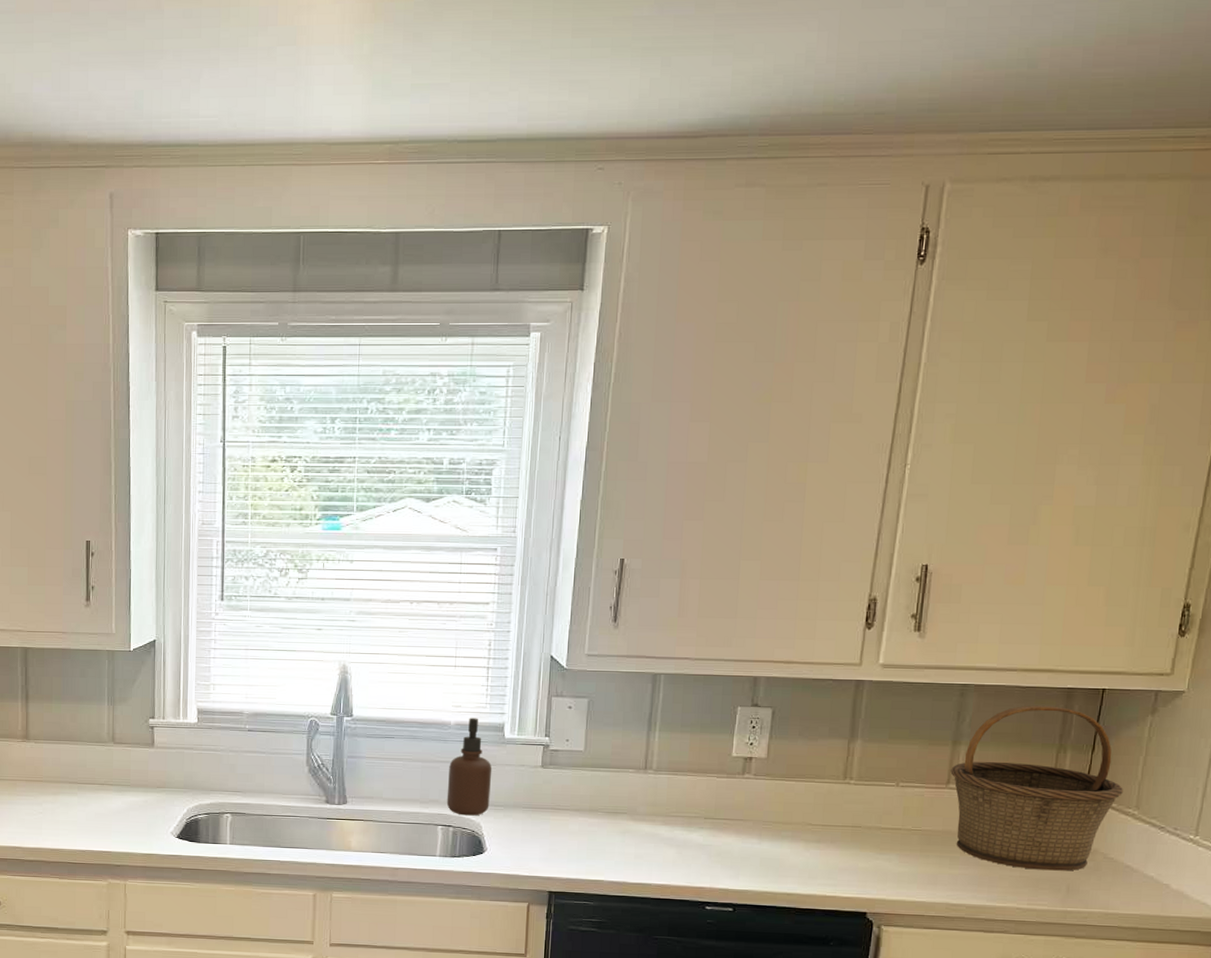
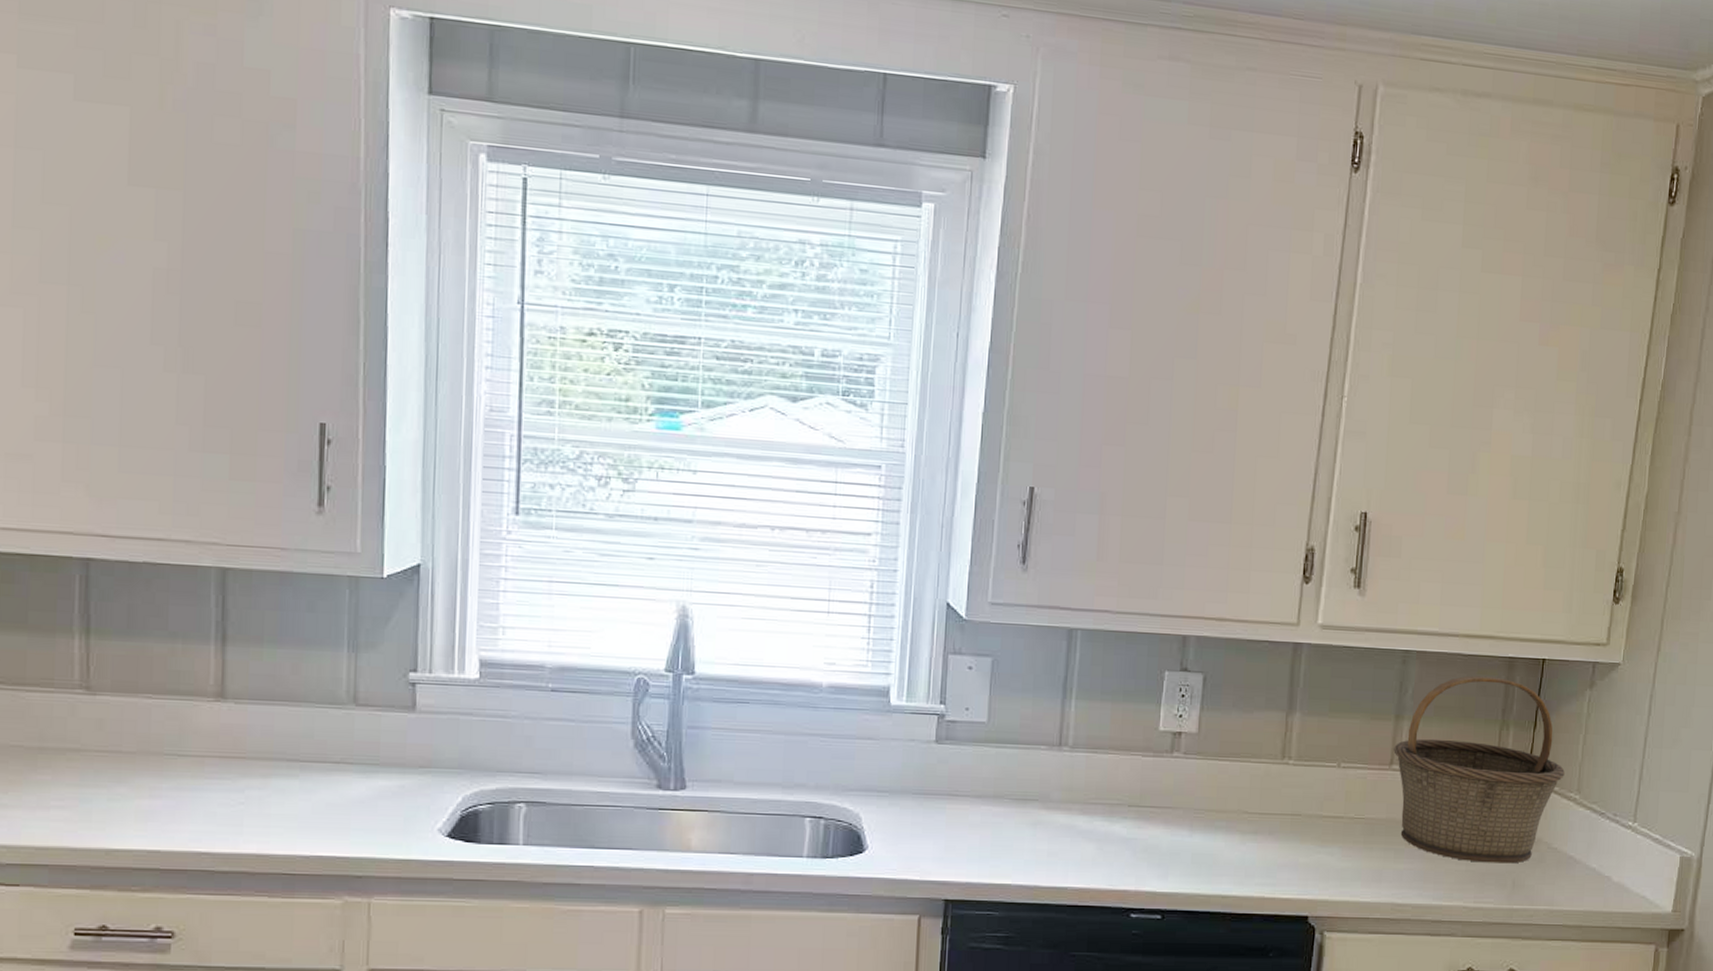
soap dispenser: present [446,718,492,816] -> none [816,678,875,805]

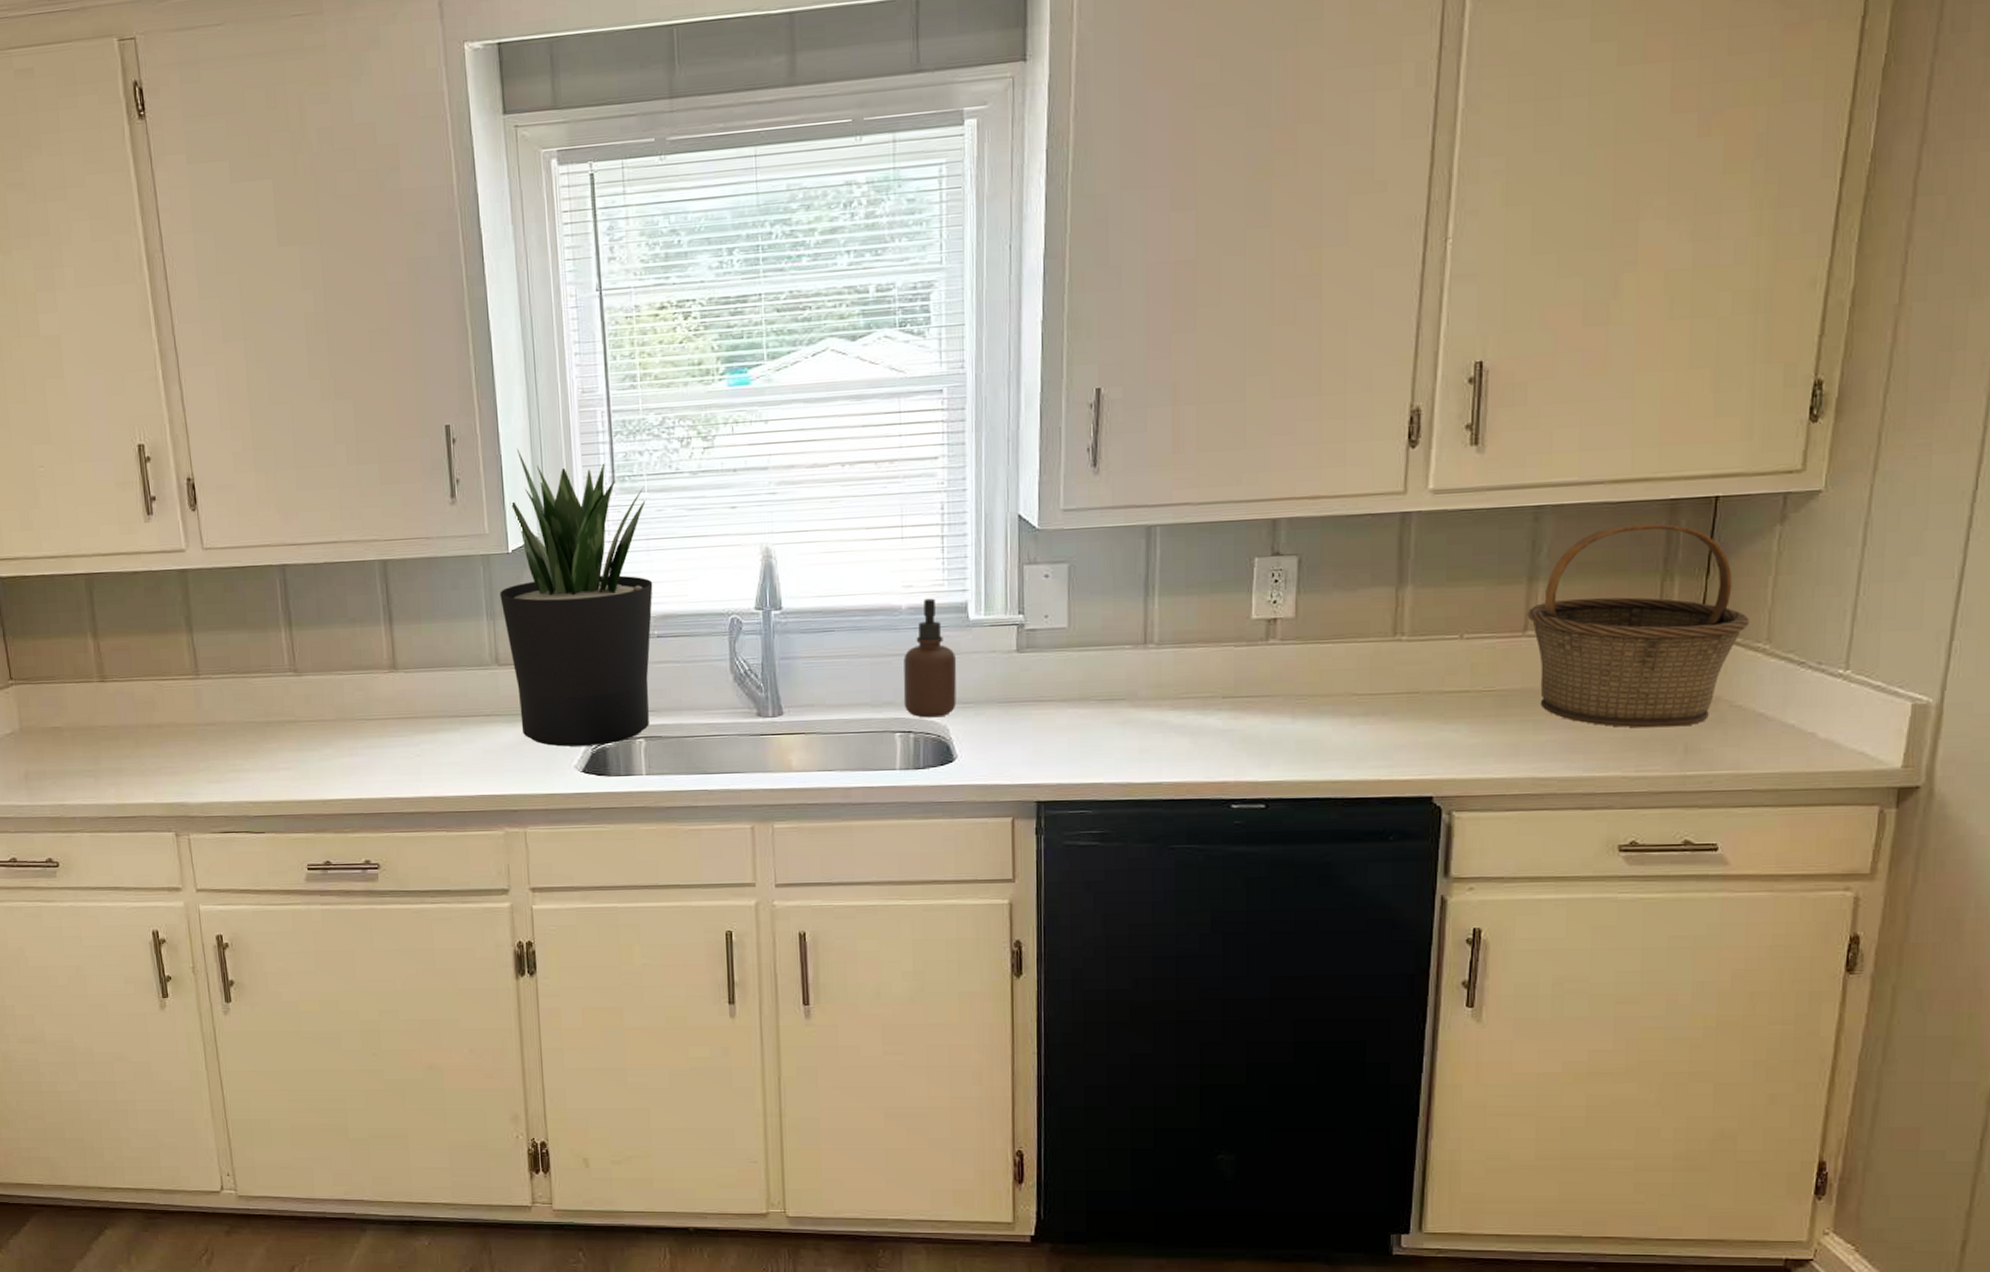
planter: none [367,461,553,807] -> present [499,448,653,747]
soap dispenser: none [816,678,875,805] -> present [903,598,957,718]

